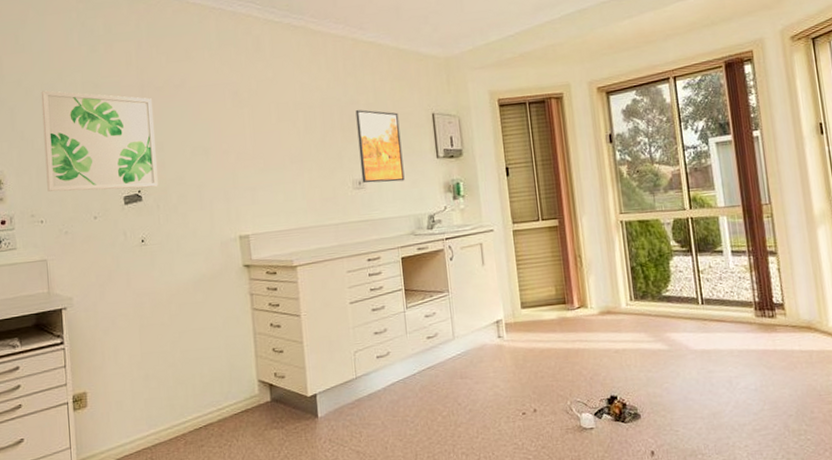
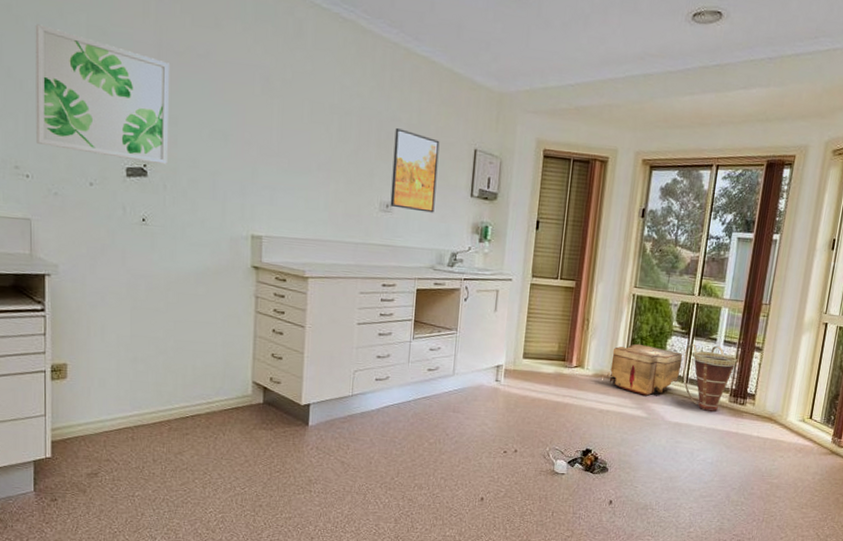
cardboard box: none [613,271,693,326] -> present [607,343,683,396]
basket: none [692,258,752,331] -> present [682,343,737,412]

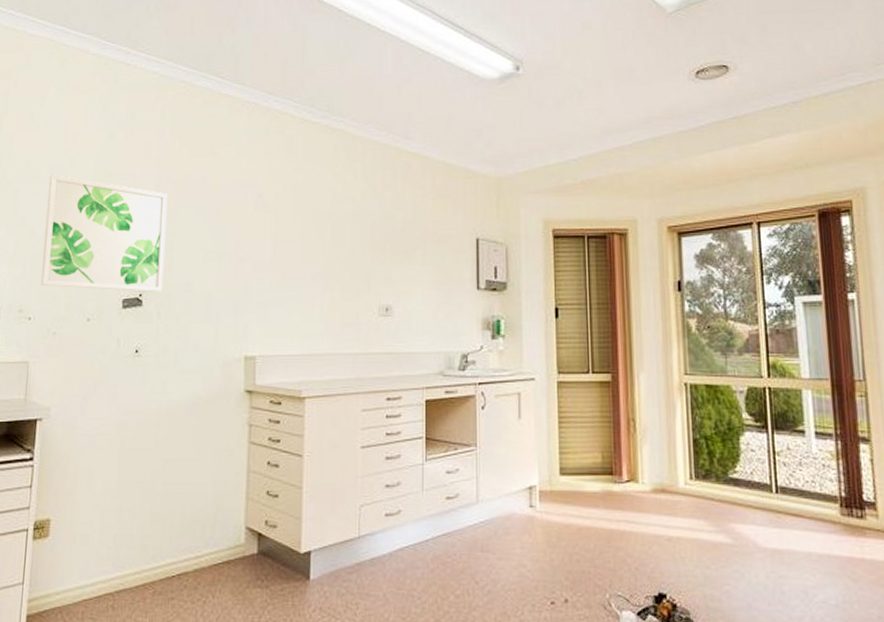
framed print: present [390,128,440,213] -> none [390,227,438,312]
cardboard box: present [607,343,683,396] -> none [670,445,766,514]
basket: present [682,343,737,412] -> none [766,439,839,530]

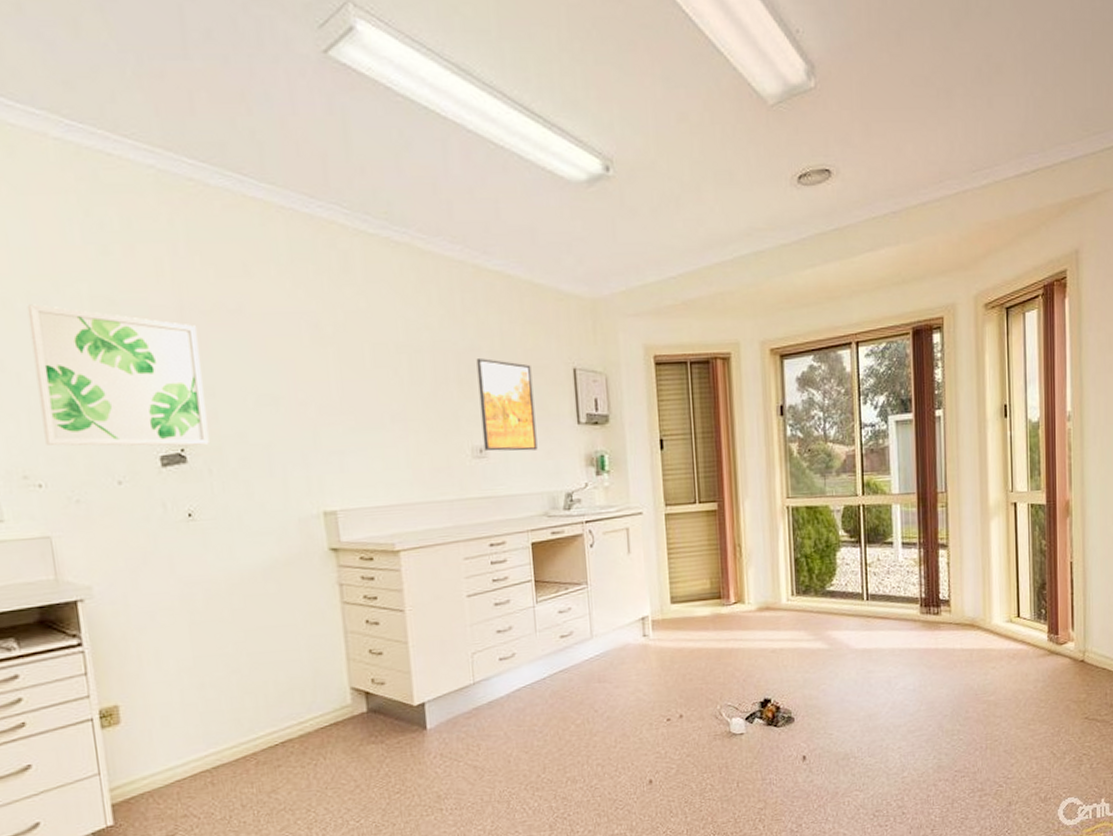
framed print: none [390,227,438,312] -> present [476,358,538,452]

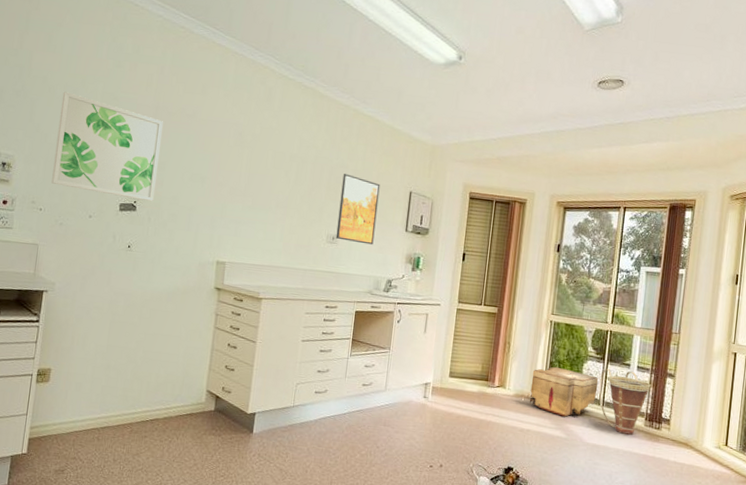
cardboard box: none [773,563,858,624] -> present [527,366,599,417]
basket: none [859,550,921,629] -> present [599,368,651,435]

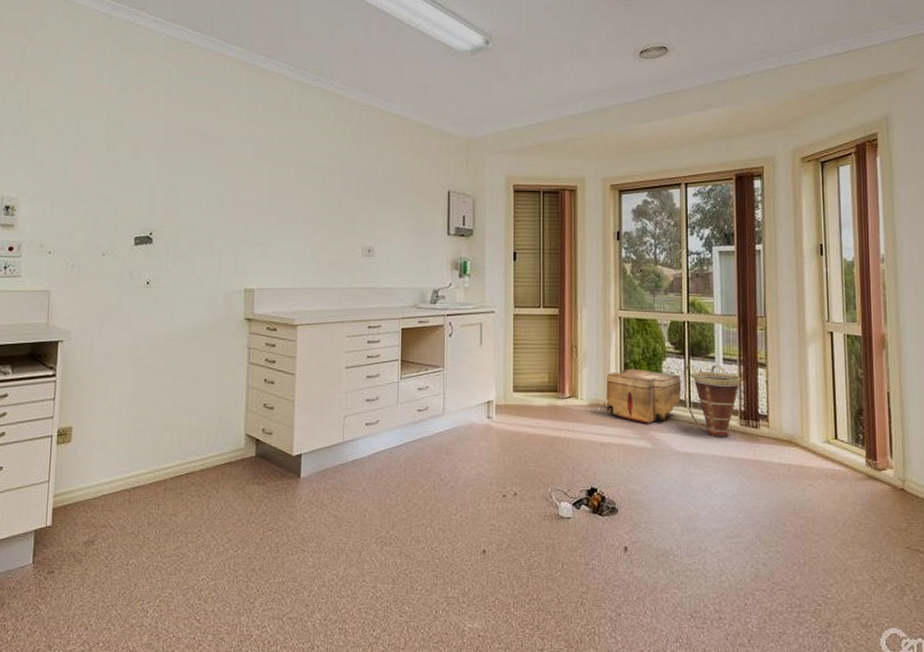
wall art: present [51,91,163,202] -> none [59,124,174,232]
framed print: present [336,174,380,245] -> none [372,179,415,254]

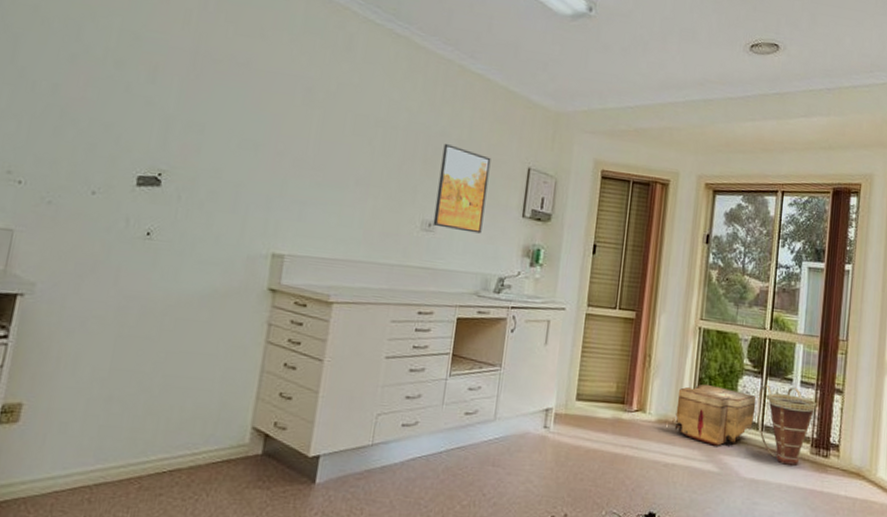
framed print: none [372,179,415,254] -> present [433,144,491,234]

